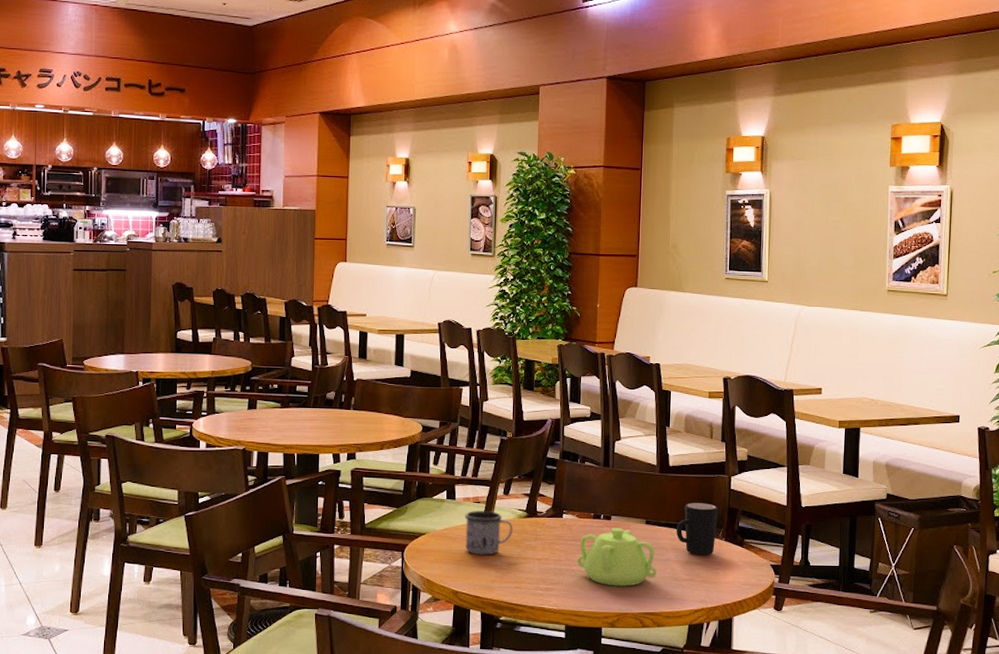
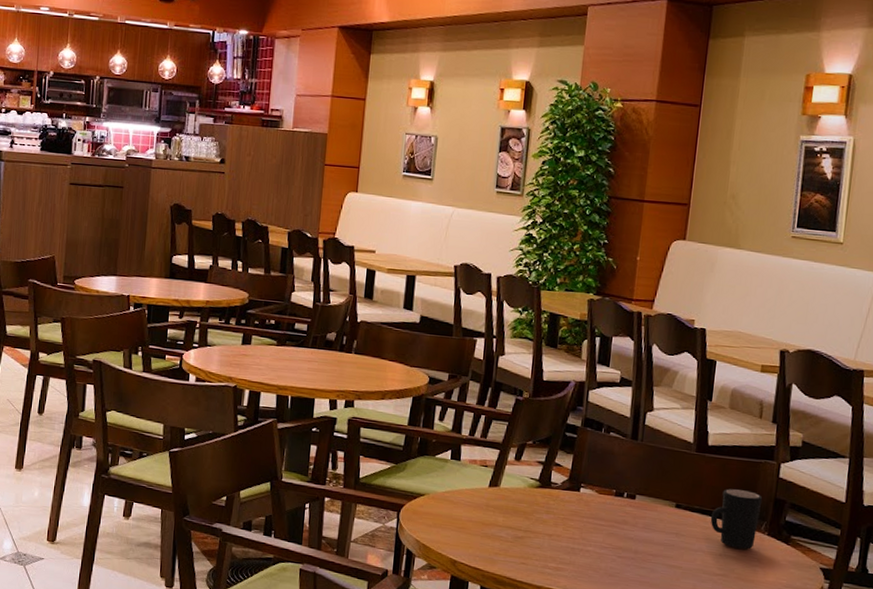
mug: present [465,511,513,555] -> none [468,475,523,525]
teapot: present [576,528,658,587] -> none [592,508,686,575]

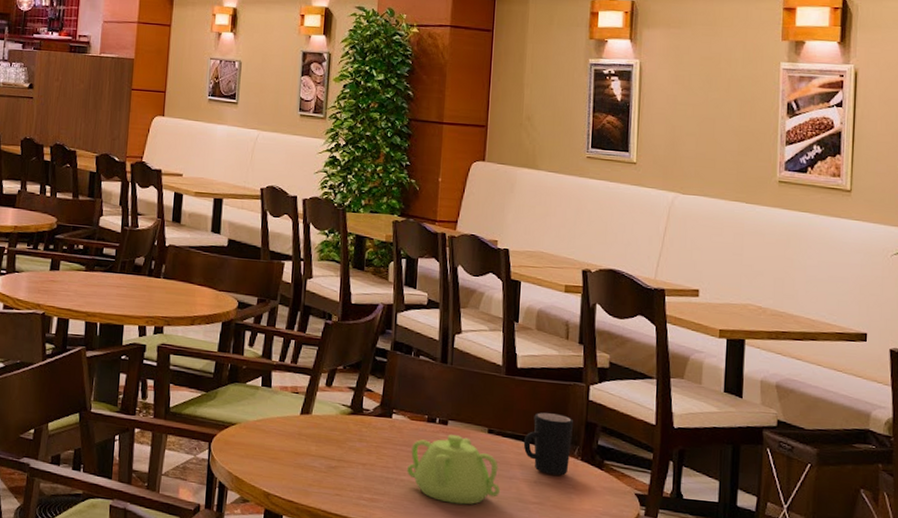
teapot: none [592,508,686,575] -> present [406,434,501,505]

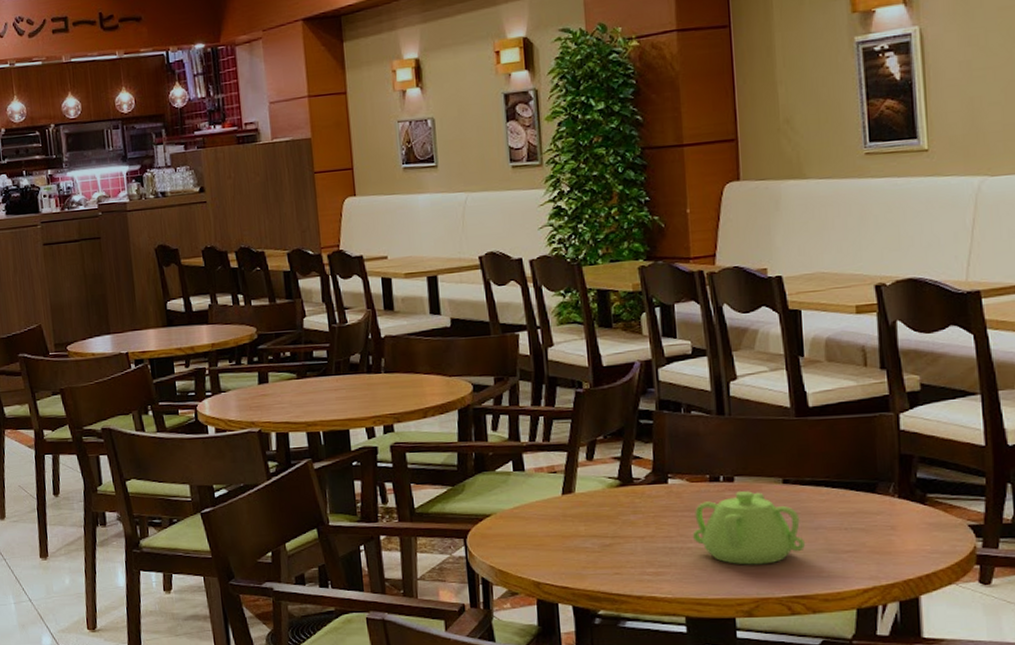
mug: present [523,412,574,476] -> none [826,451,885,519]

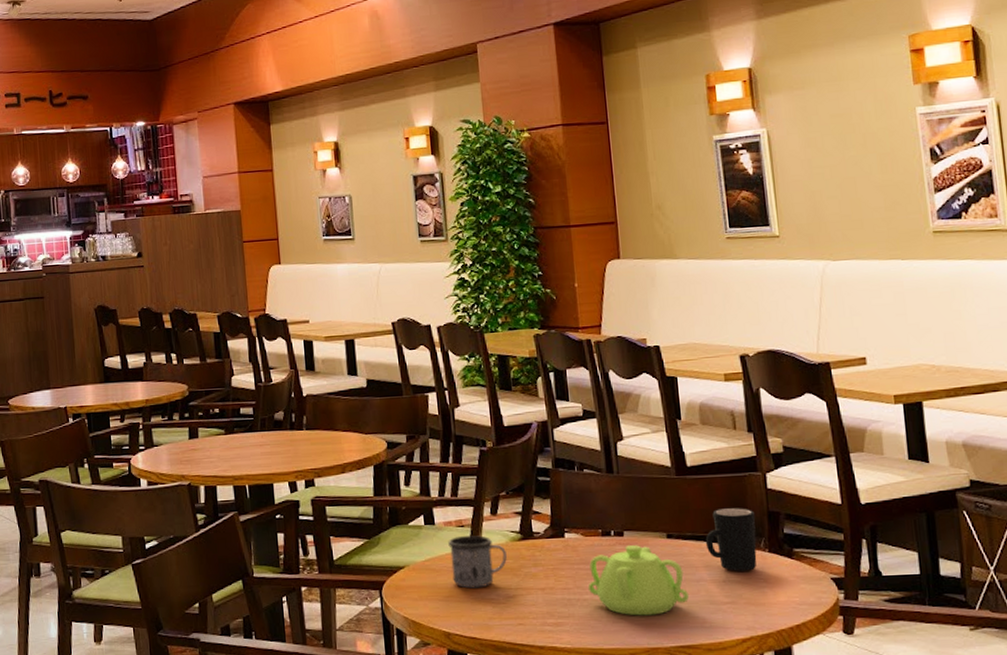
mug: none [539,482,603,537] -> present [448,535,507,589]
mug: none [826,451,885,519] -> present [705,508,757,572]

